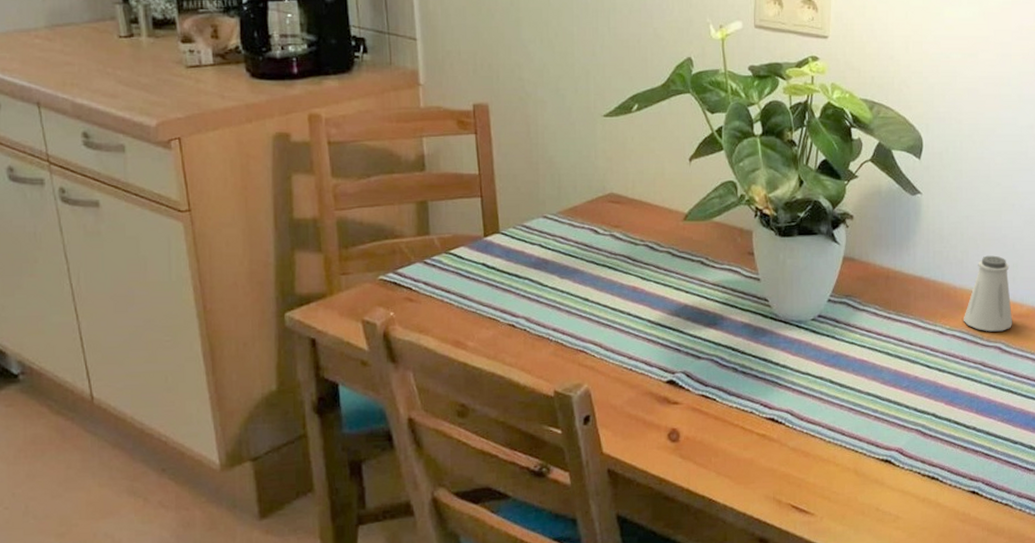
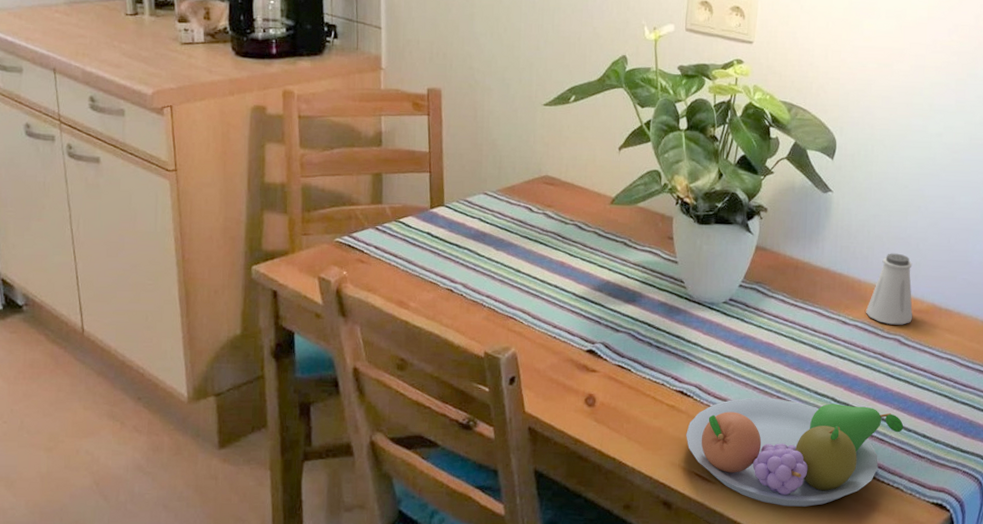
fruit bowl: none [779,419,1009,533] -> present [686,397,904,507]

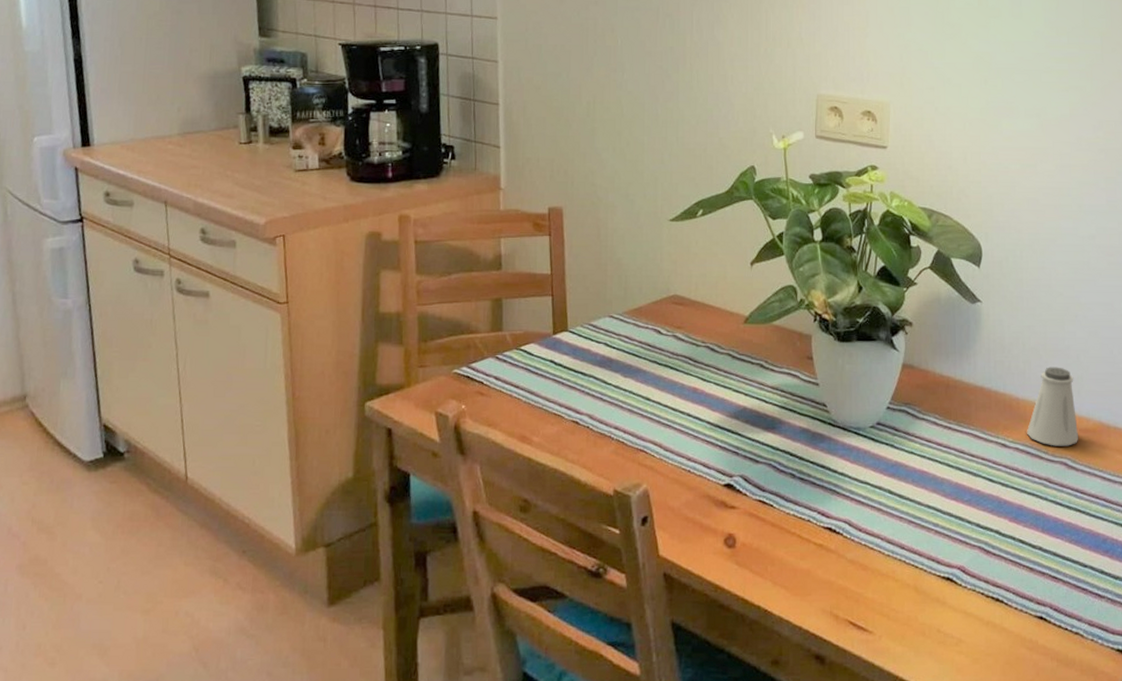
fruit bowl: present [686,397,904,507] -> none [837,532,1078,658]

